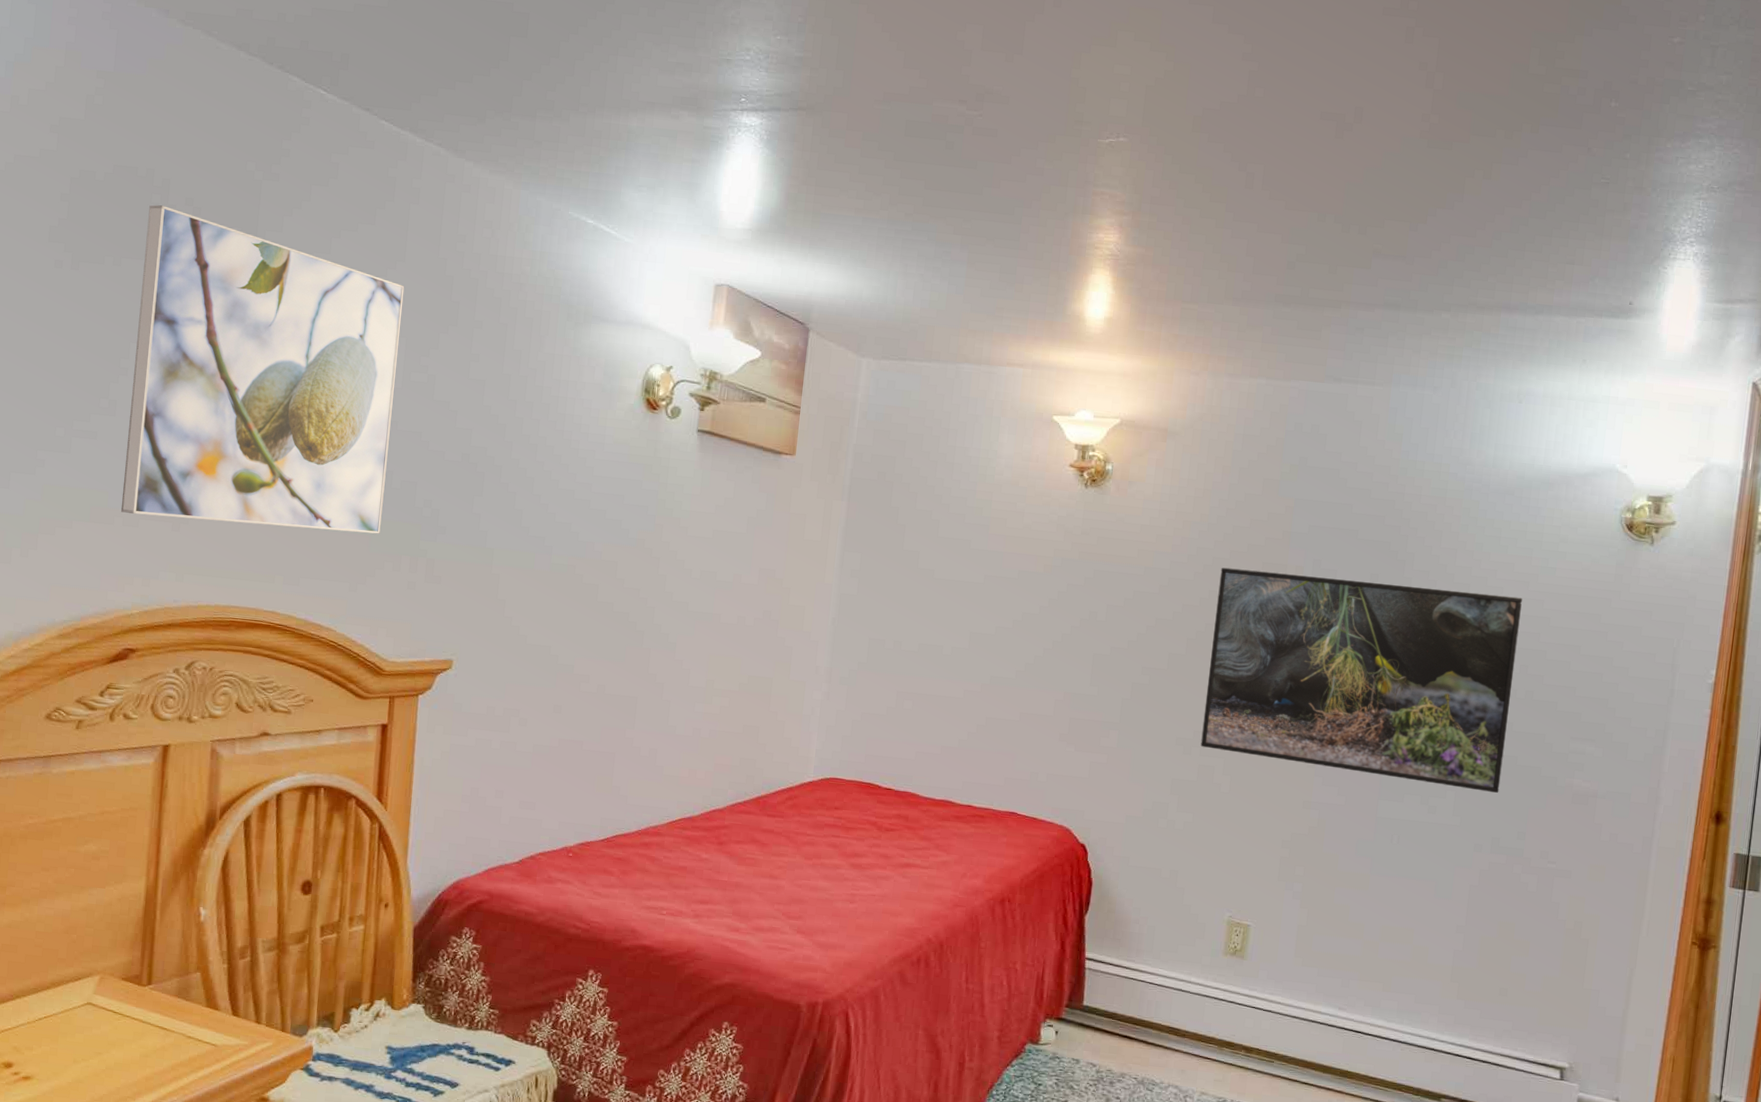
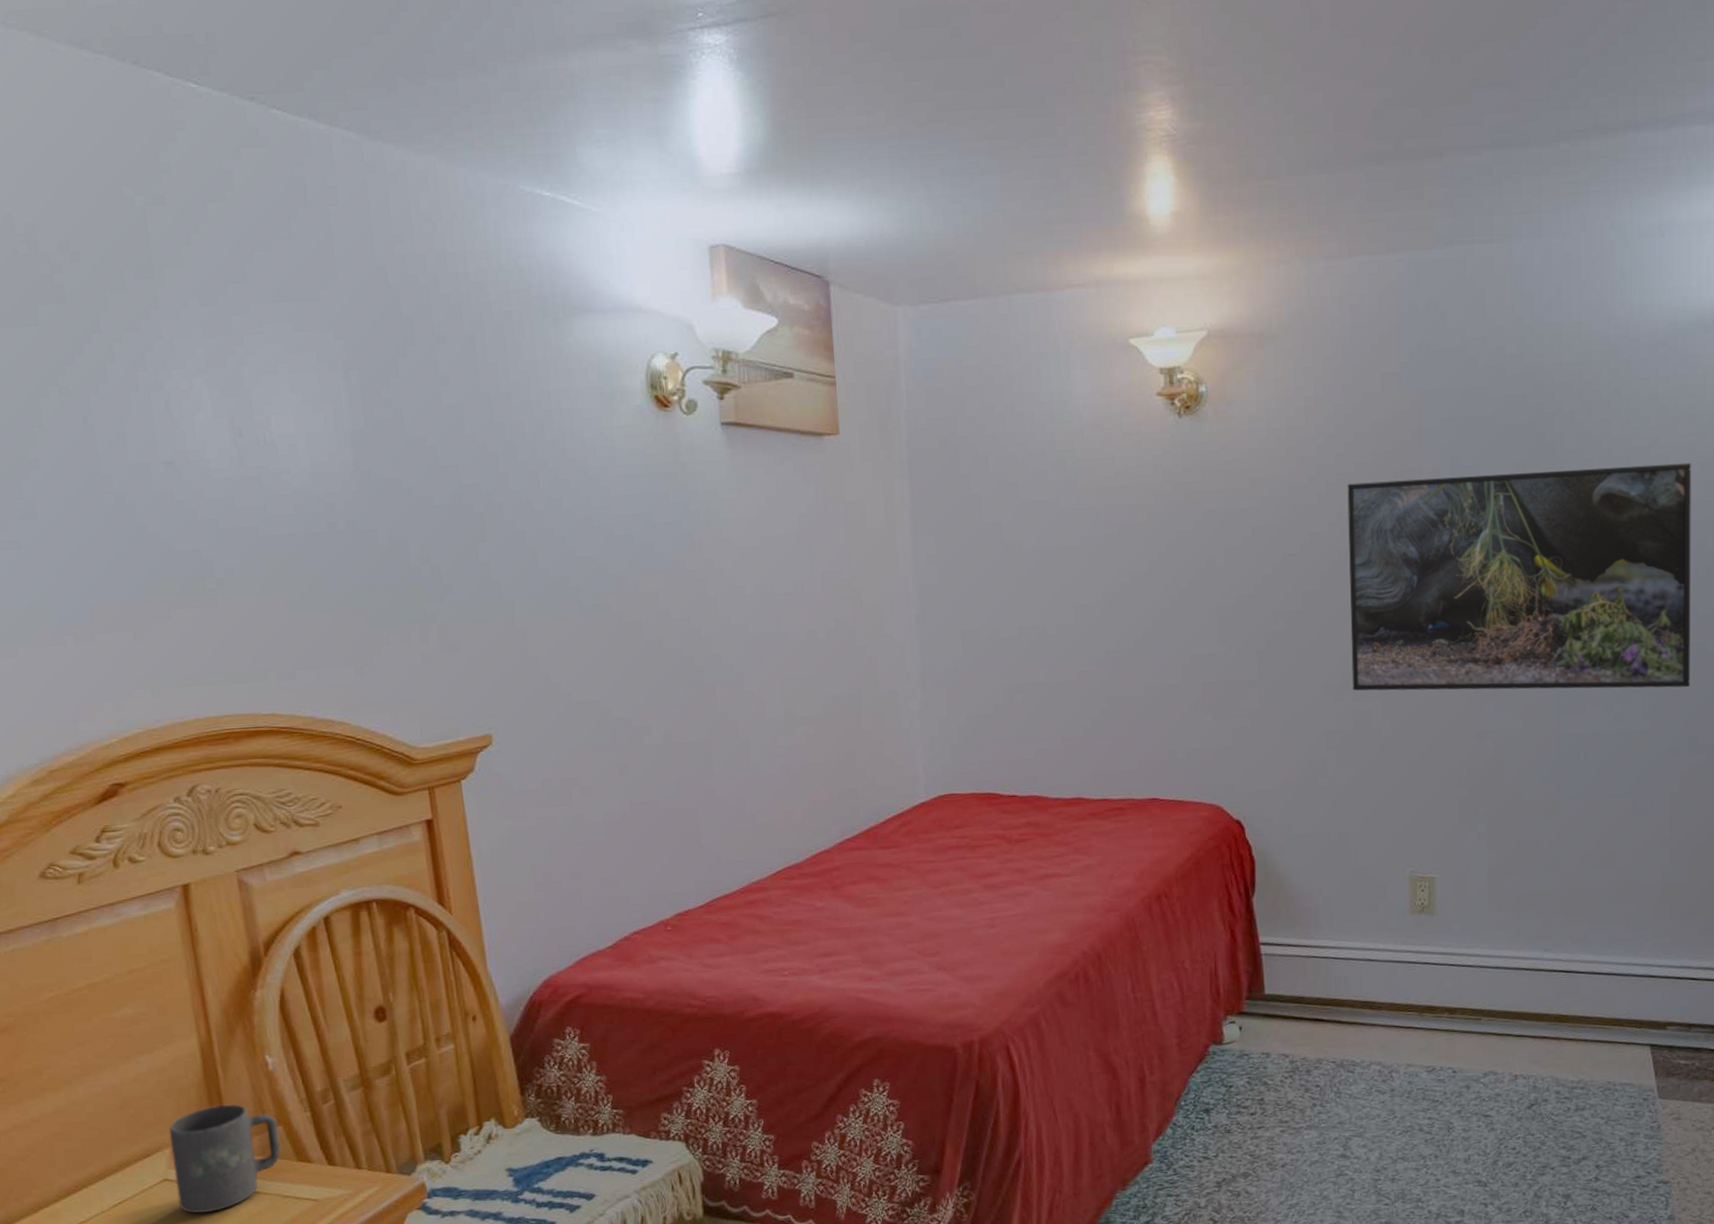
mug: none [96,944,197,1040] -> present [169,1104,281,1214]
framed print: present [120,205,405,534] -> none [17,256,377,629]

